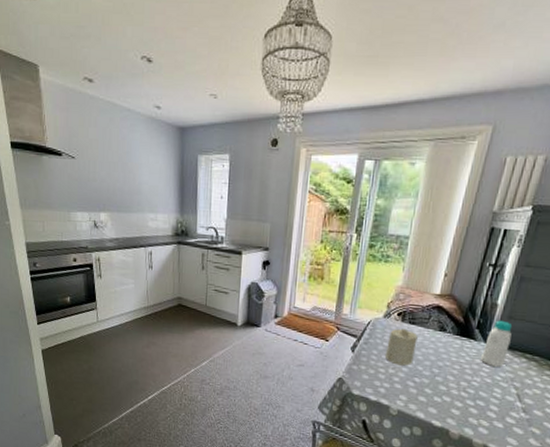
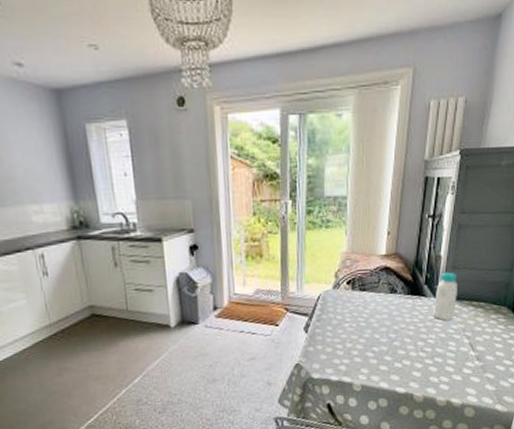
candle: present [384,328,418,366] -> none [340,297,370,338]

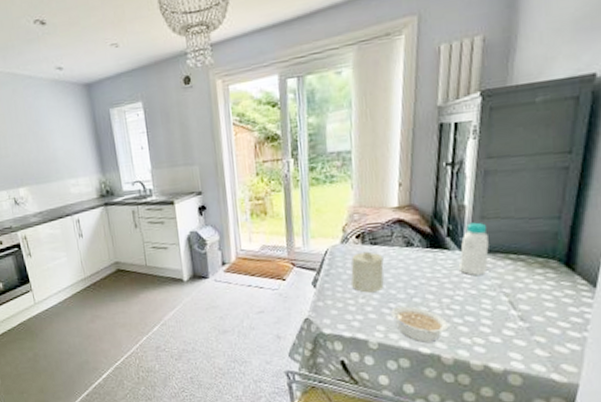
candle: none [340,297,370,338] -> present [350,251,384,293]
legume: none [374,349,422,383] -> present [391,306,449,343]

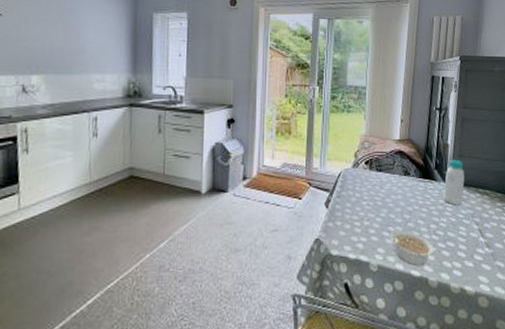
candle: present [350,251,384,293] -> none [358,176,386,216]

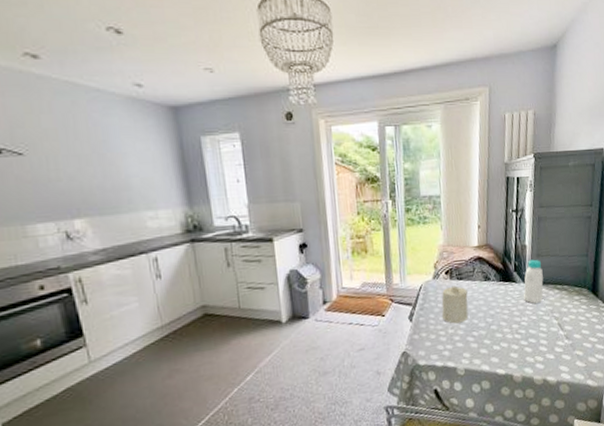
candle: none [358,176,386,216] -> present [441,285,469,324]
legume: present [390,230,435,266] -> none [474,333,518,365]

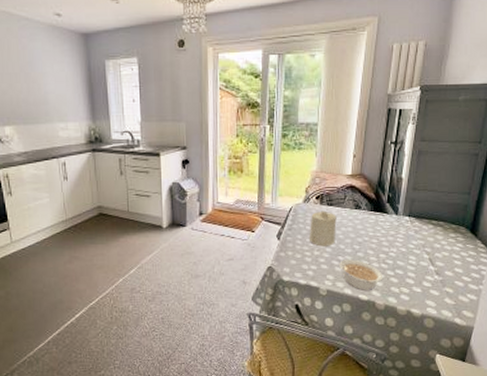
legume: none [474,333,518,365] -> present [339,259,383,291]
bottle: present [523,259,544,304] -> none [394,192,418,236]

